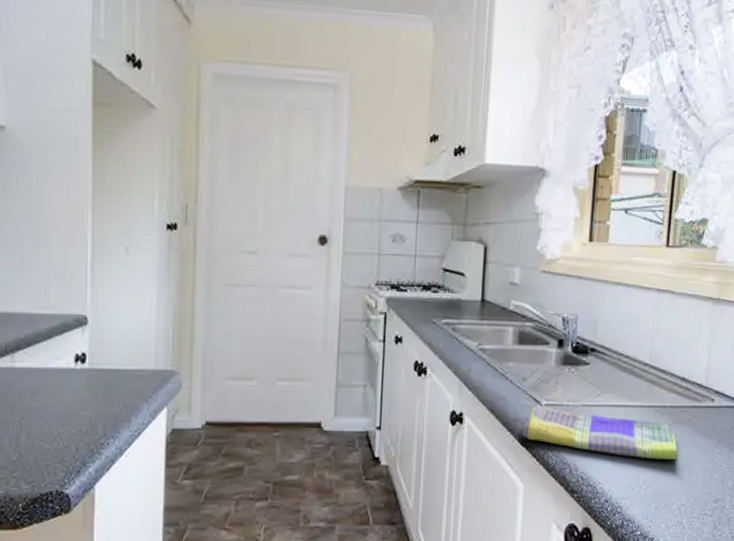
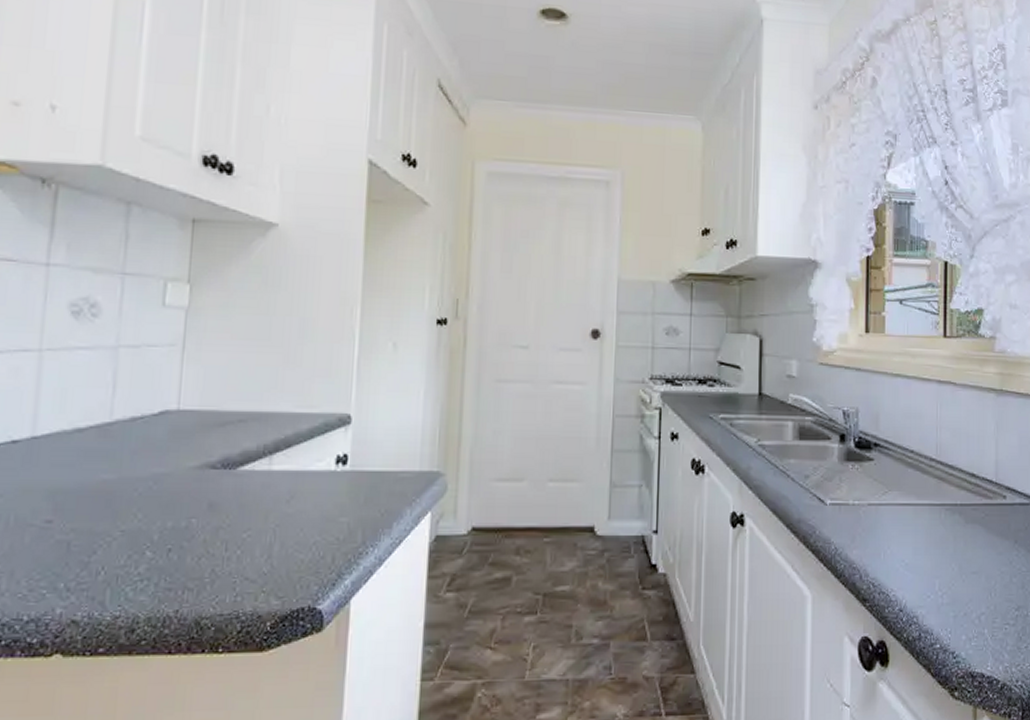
dish towel: present [522,405,678,460] -> none [807,504,973,563]

